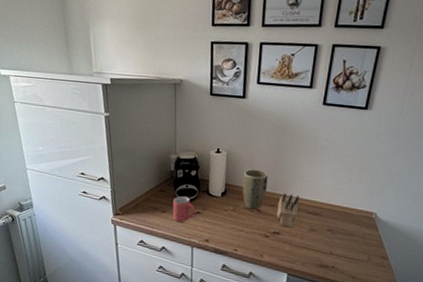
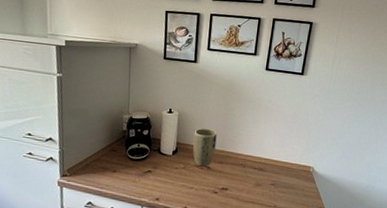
mug: present [172,196,196,222] -> none [123,155,147,181]
knife block: present [276,193,300,228] -> none [224,150,247,183]

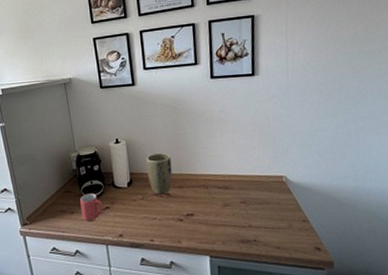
mug: none [123,155,147,181] -> present [80,193,104,221]

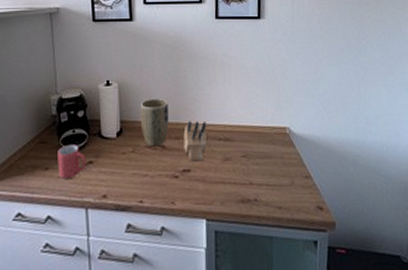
knife block: none [185,171,208,207] -> present [182,120,208,162]

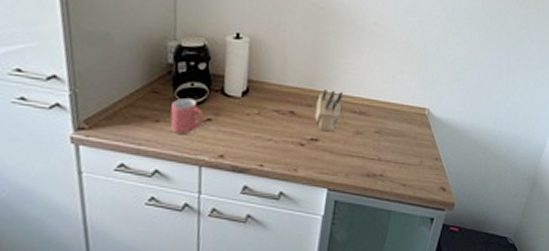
plant pot: present [140,98,169,147] -> none [270,59,305,112]

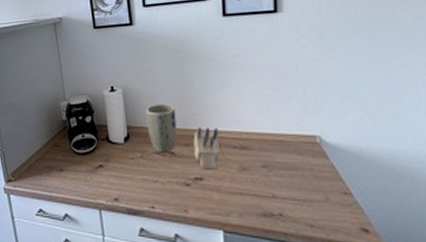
mug: present [170,98,205,134] -> none [70,149,97,180]
plant pot: none [270,59,305,112] -> present [145,103,177,153]

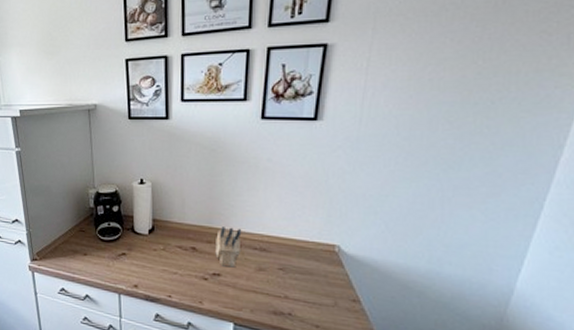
plant pot: present [145,103,177,153] -> none [172,200,202,248]

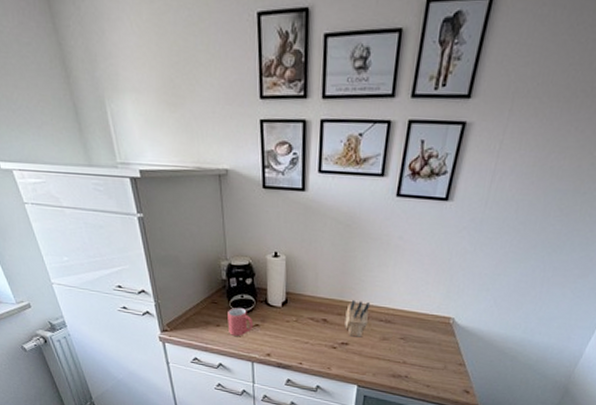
mug: none [95,236,120,266] -> present [228,308,254,336]

